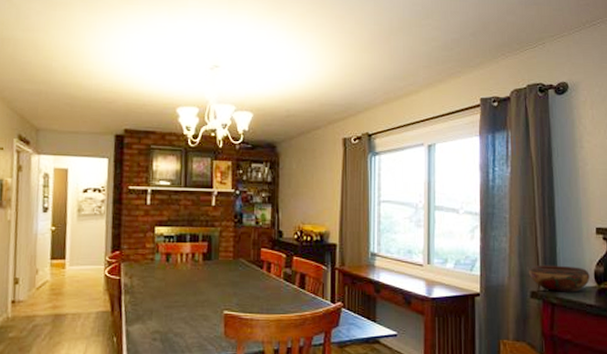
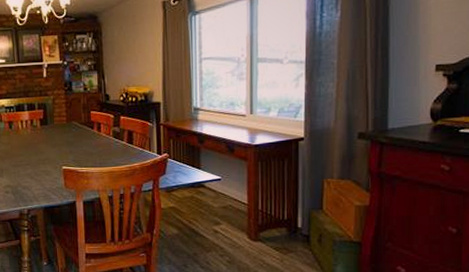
decorative bowl: present [529,264,590,293] -> none [357,105,425,132]

